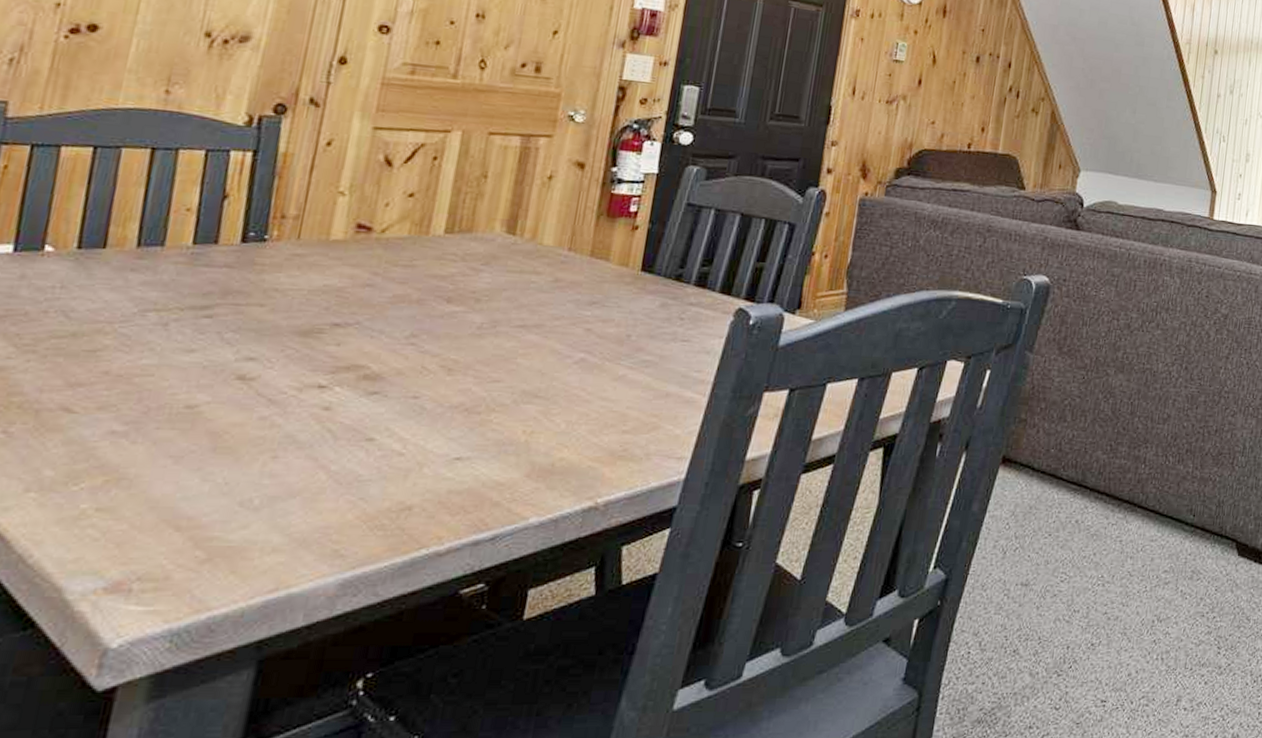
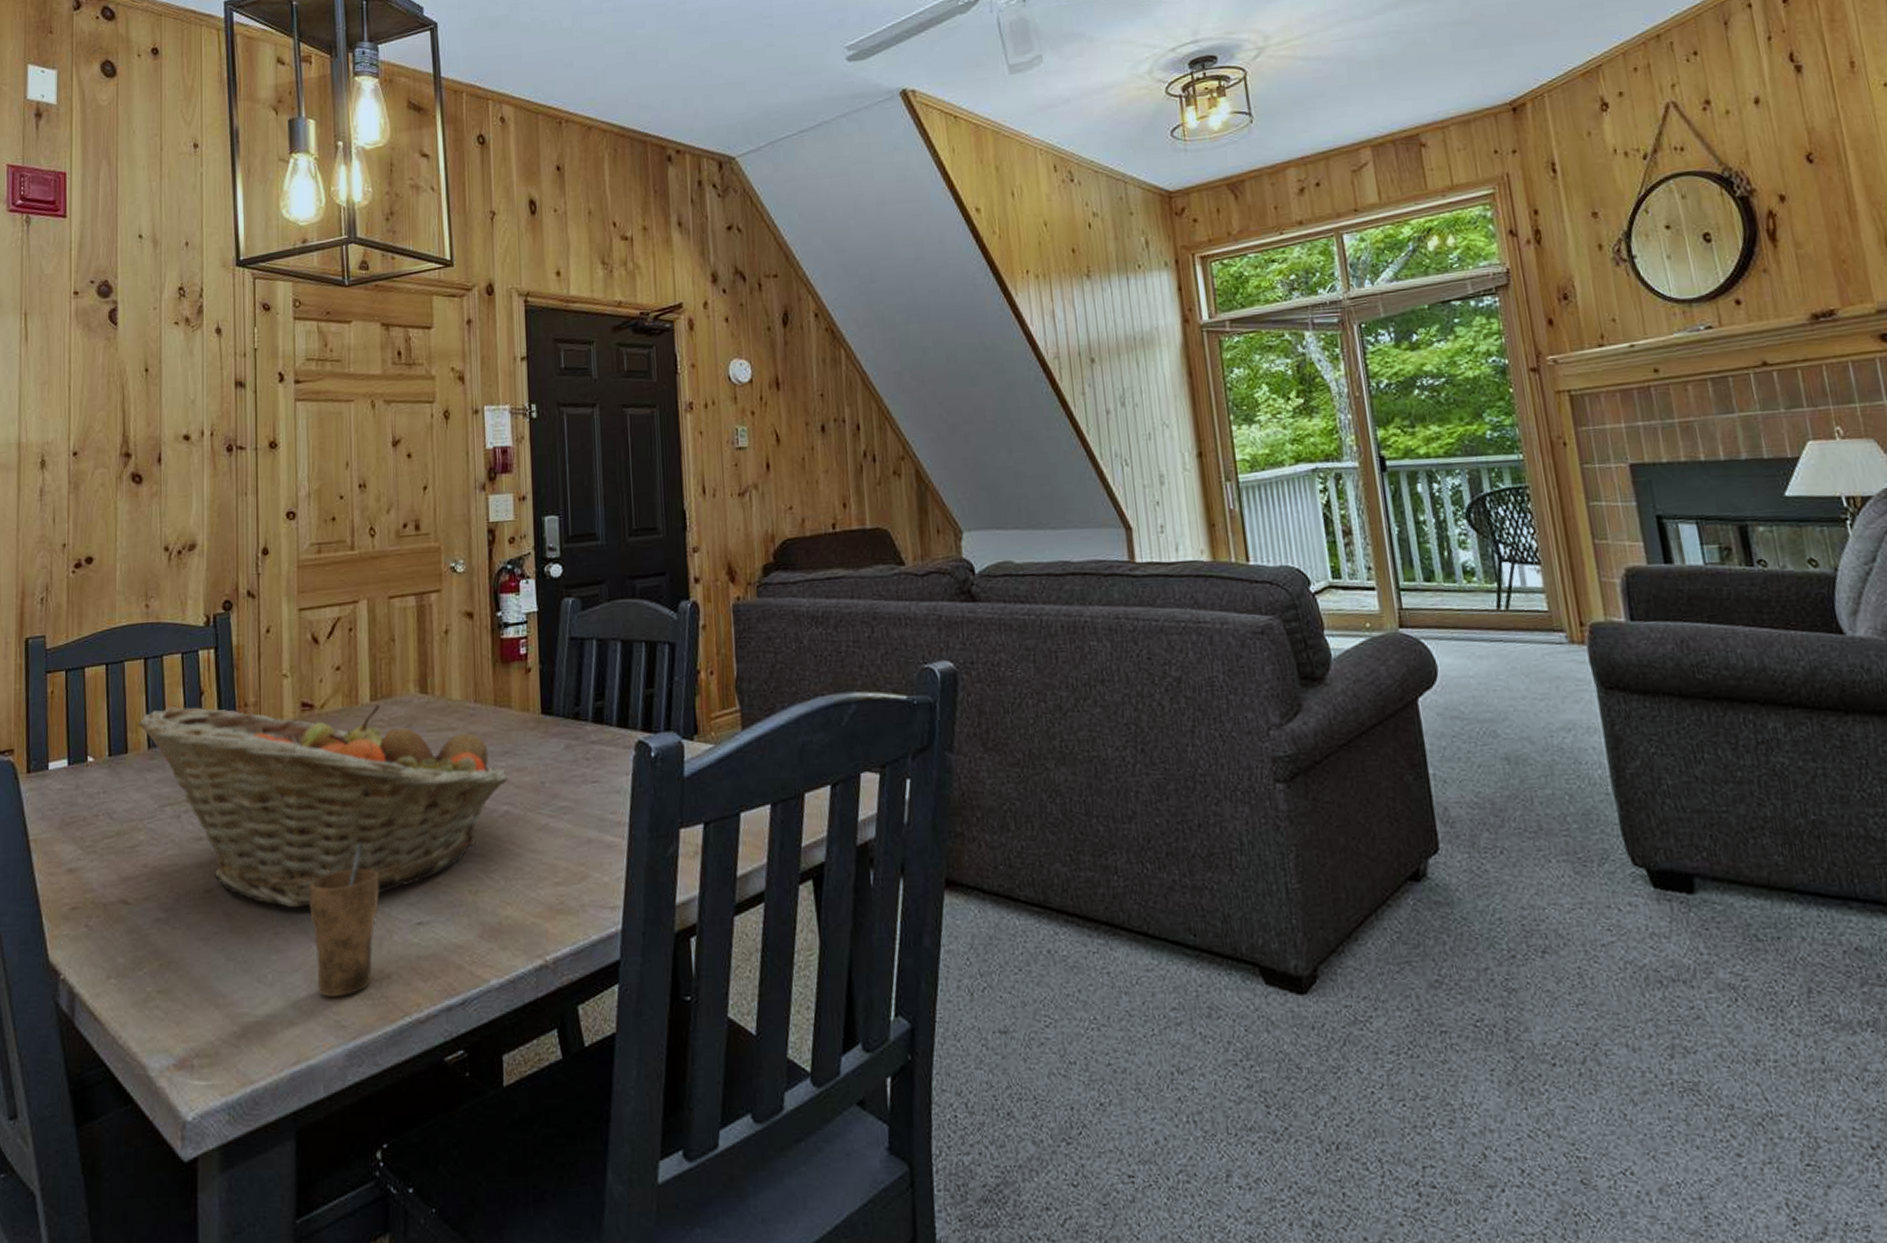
fruit basket: none [127,205,592,433] -> present [138,705,509,908]
cup: none [316,373,419,525] -> present [309,842,379,997]

